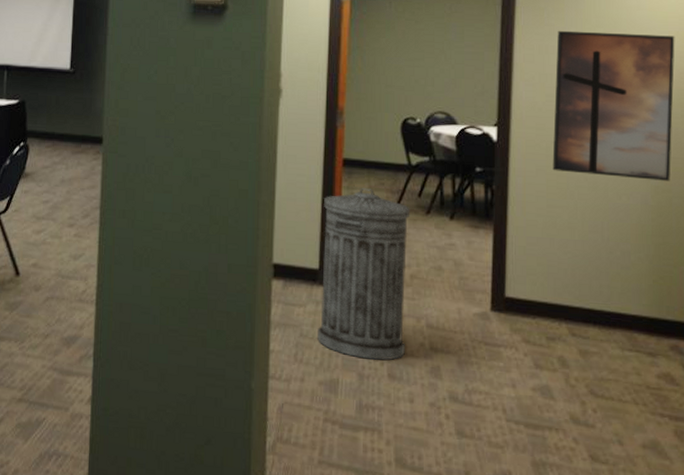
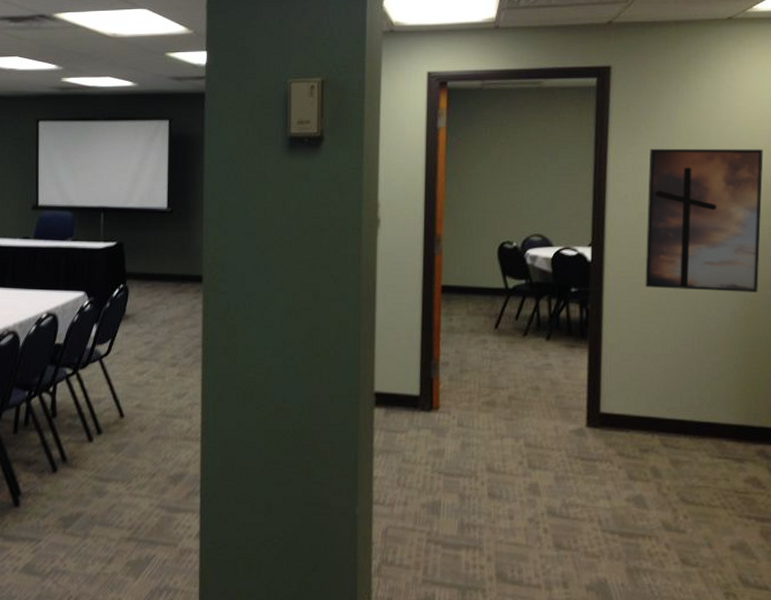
trash can: present [318,188,410,361] -> none [419,314,508,480]

